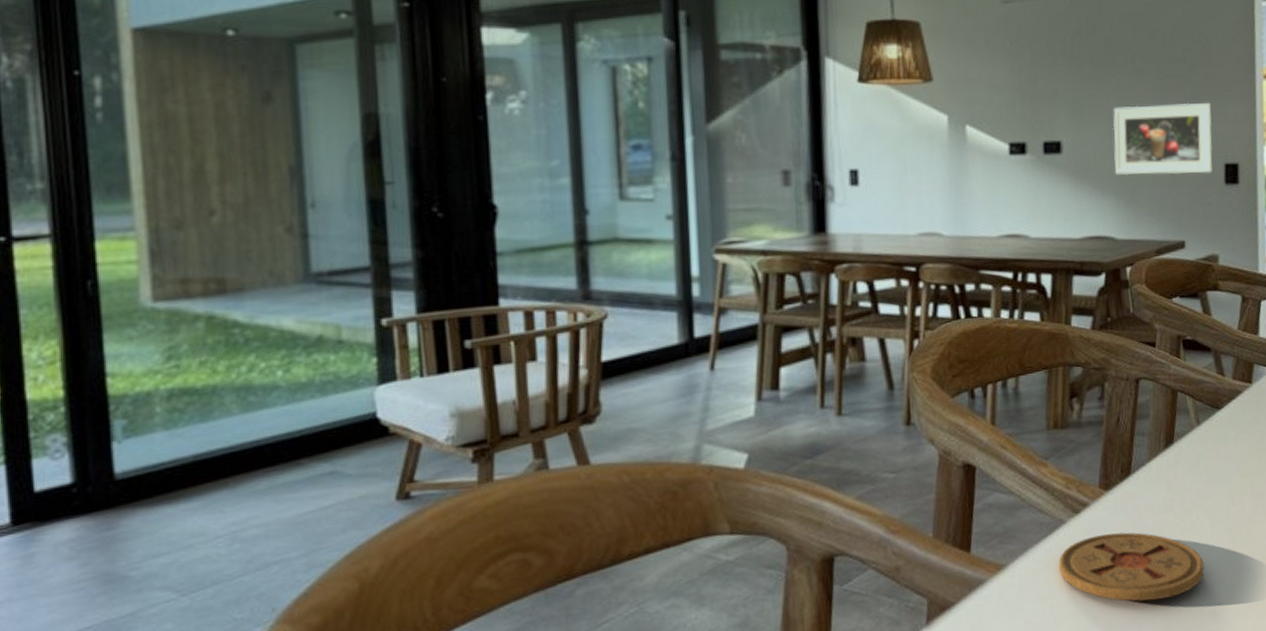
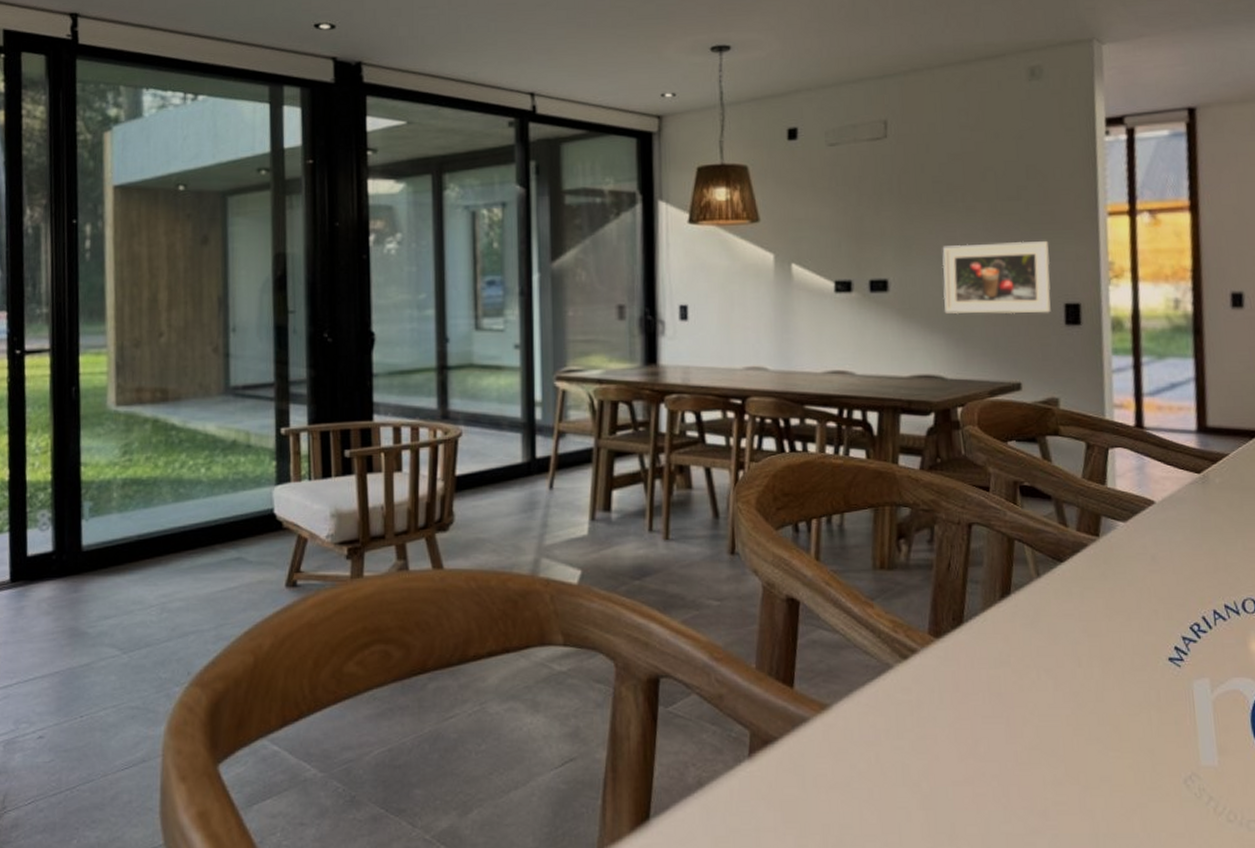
coaster: present [1058,532,1205,602] -> none [885,684,1047,761]

